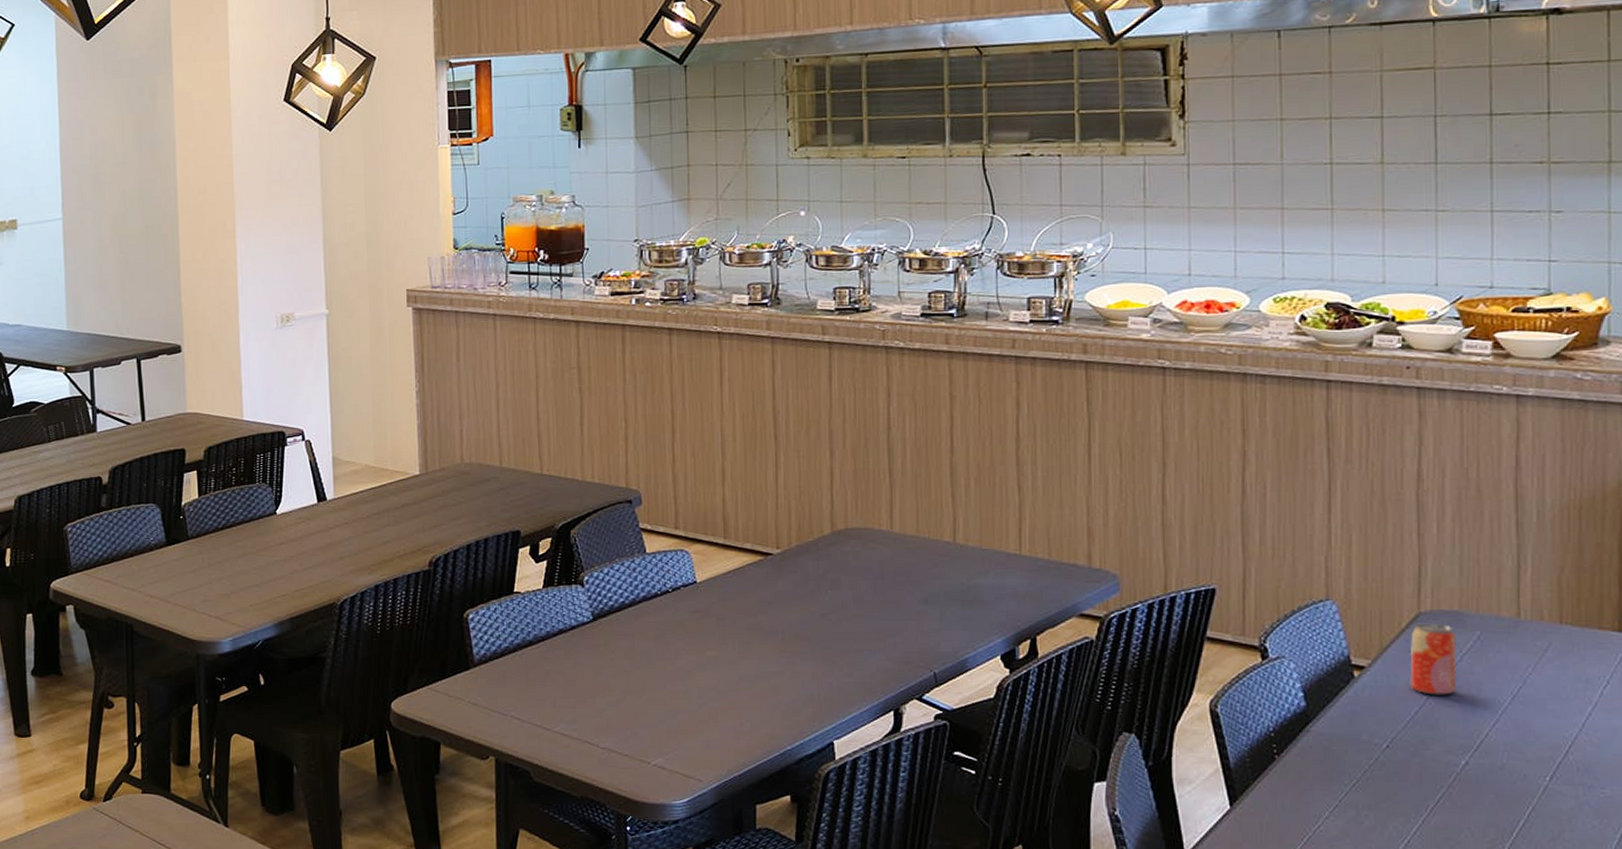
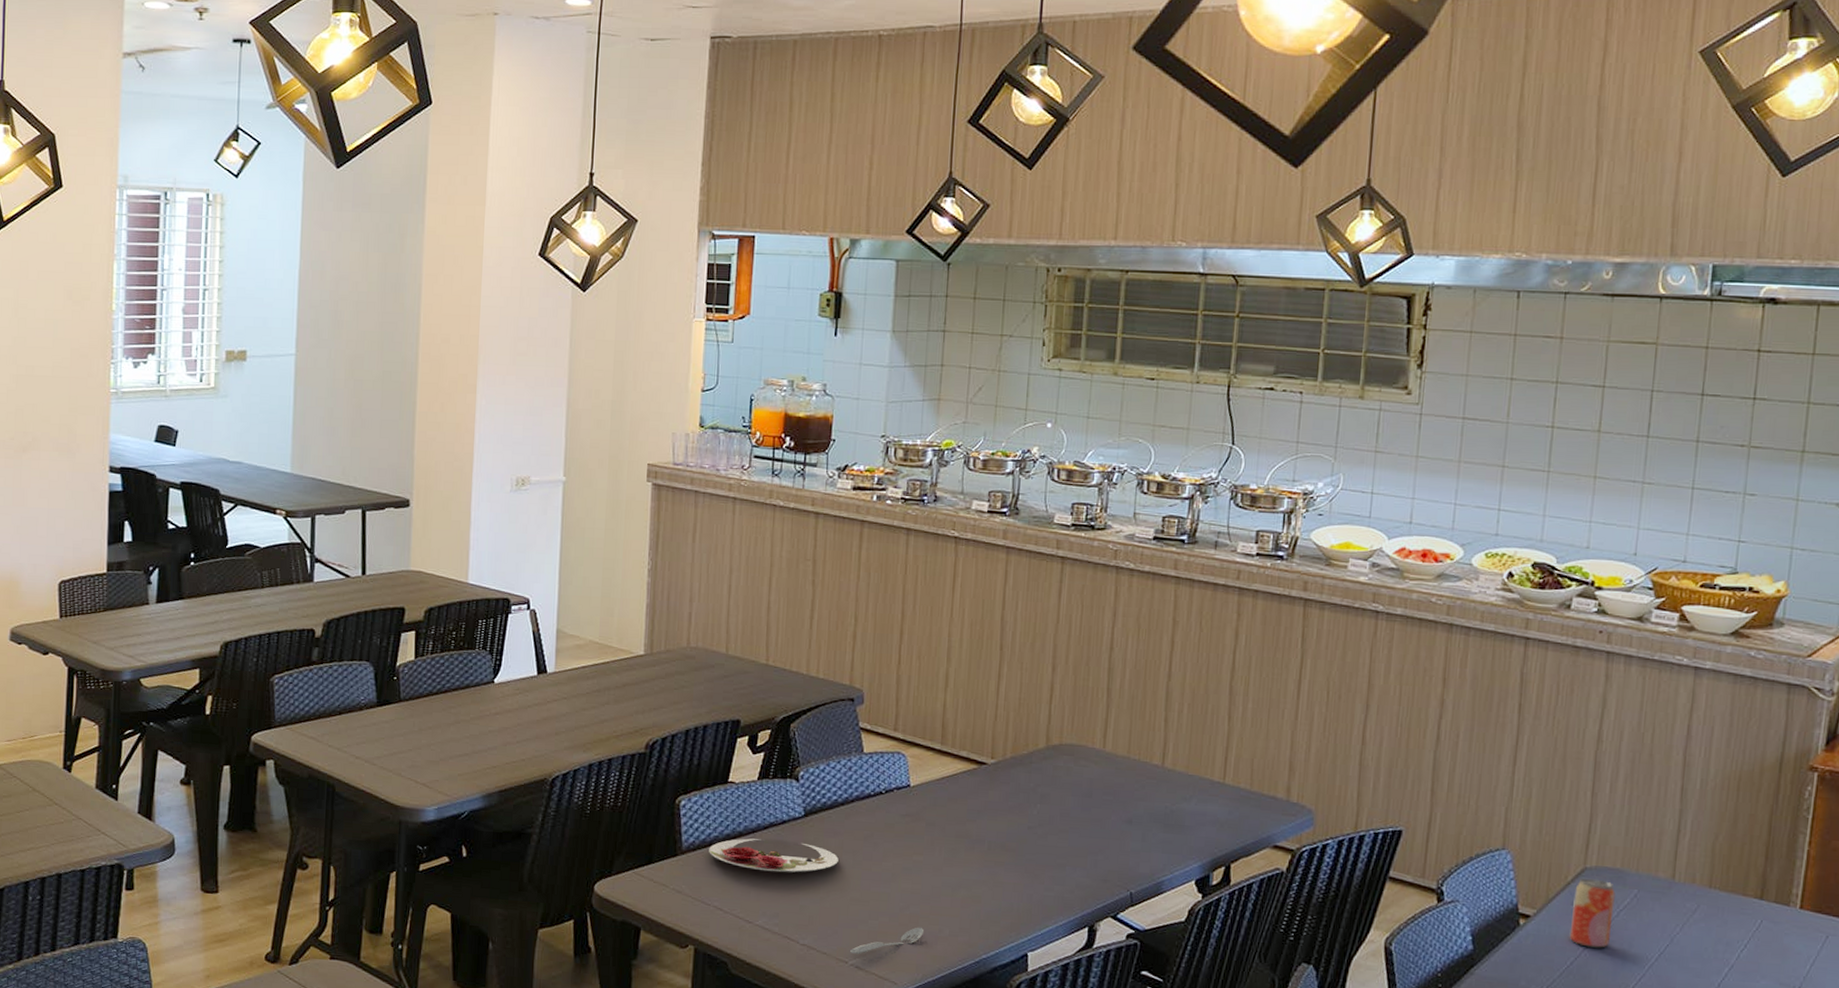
plate: none [501,646,631,678] -> present [709,838,839,873]
spoon: none [652,722,725,755] -> present [850,927,925,955]

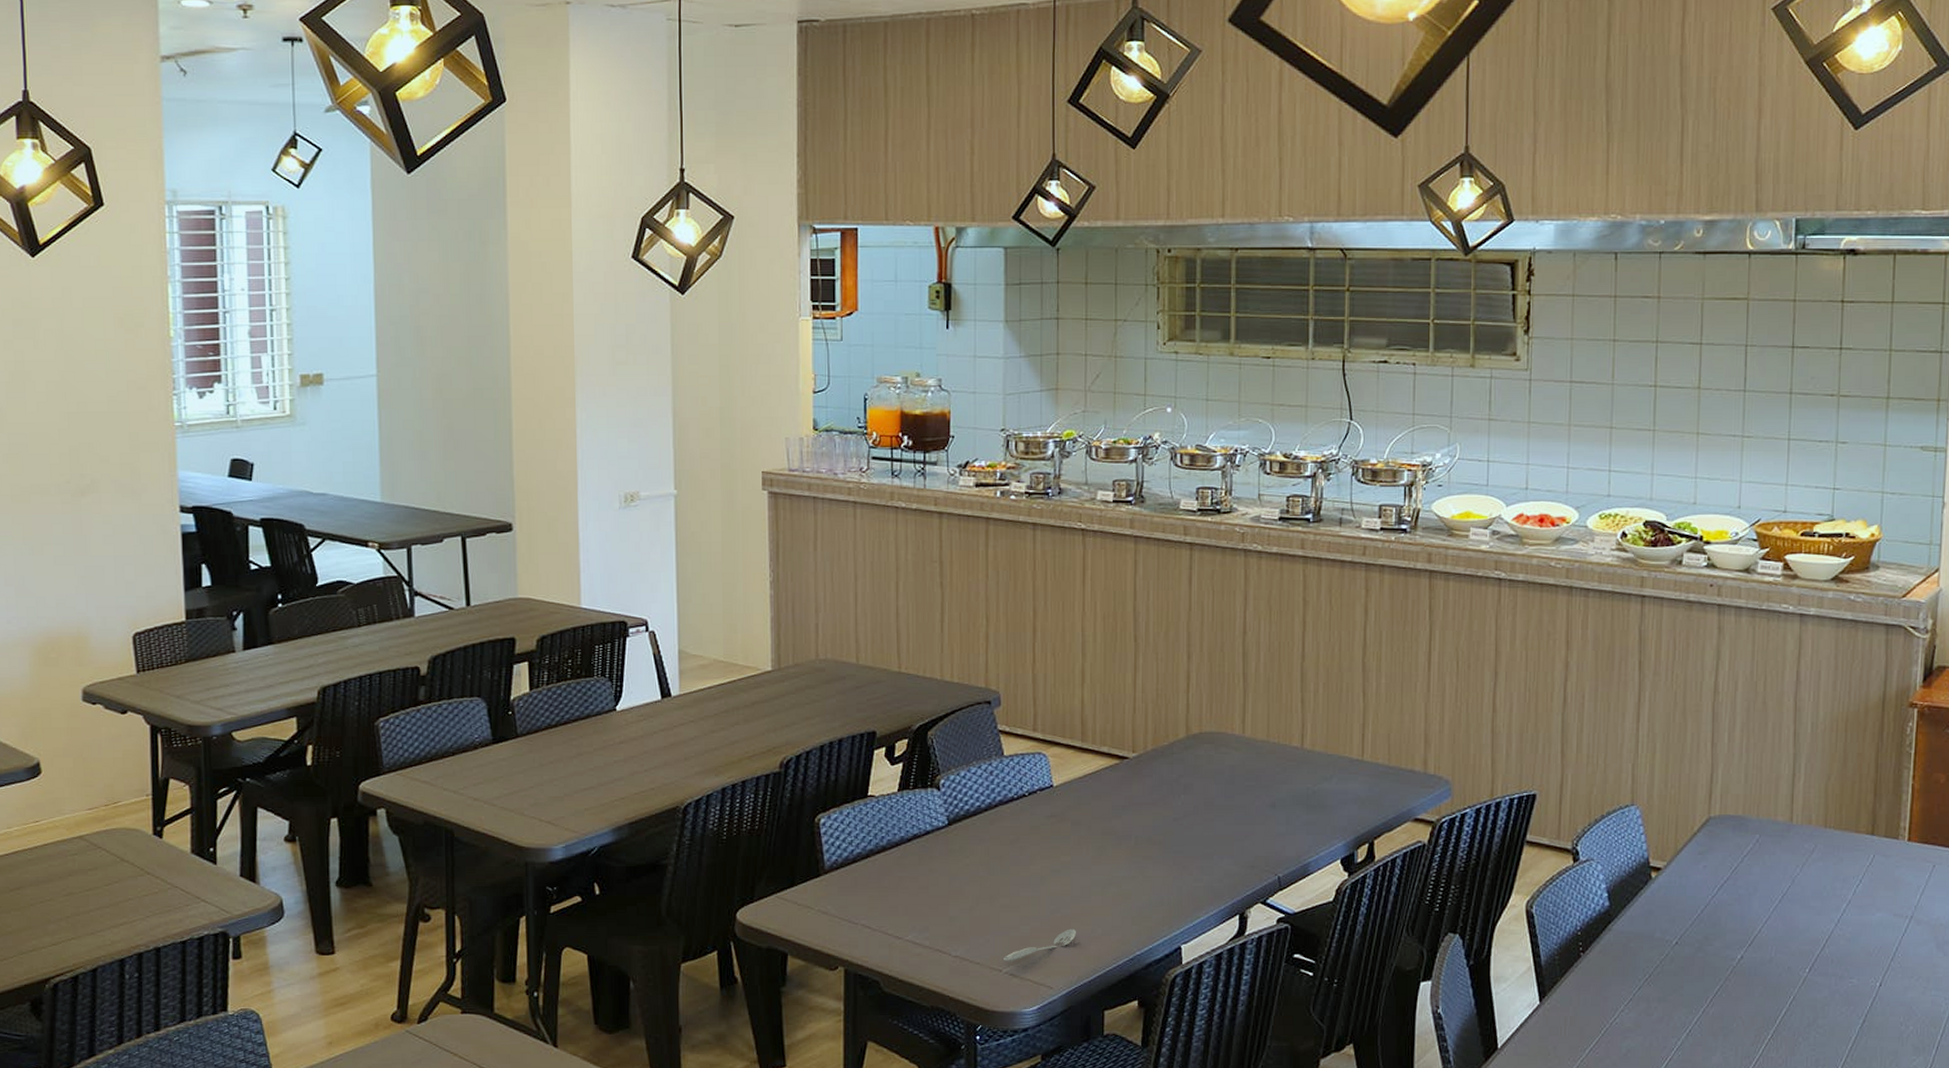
plate: present [709,838,839,873] -> none [853,852,986,885]
beverage can: present [1569,878,1615,948] -> none [1698,827,1739,894]

